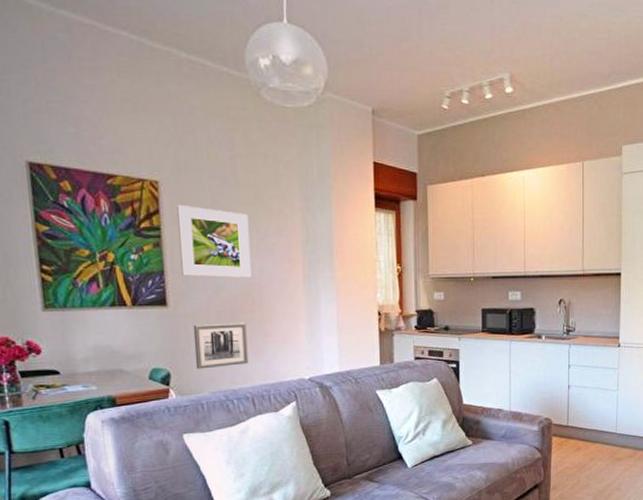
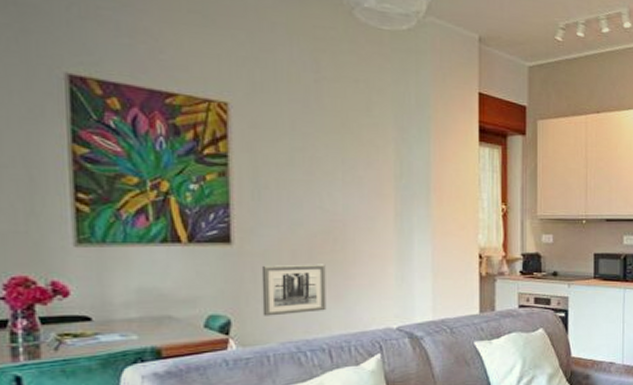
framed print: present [177,204,252,278] -> none [249,129,334,214]

